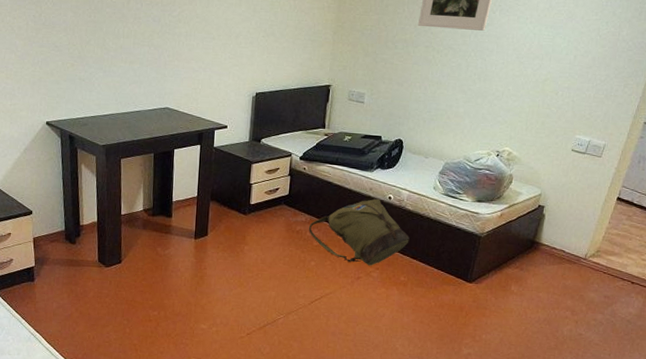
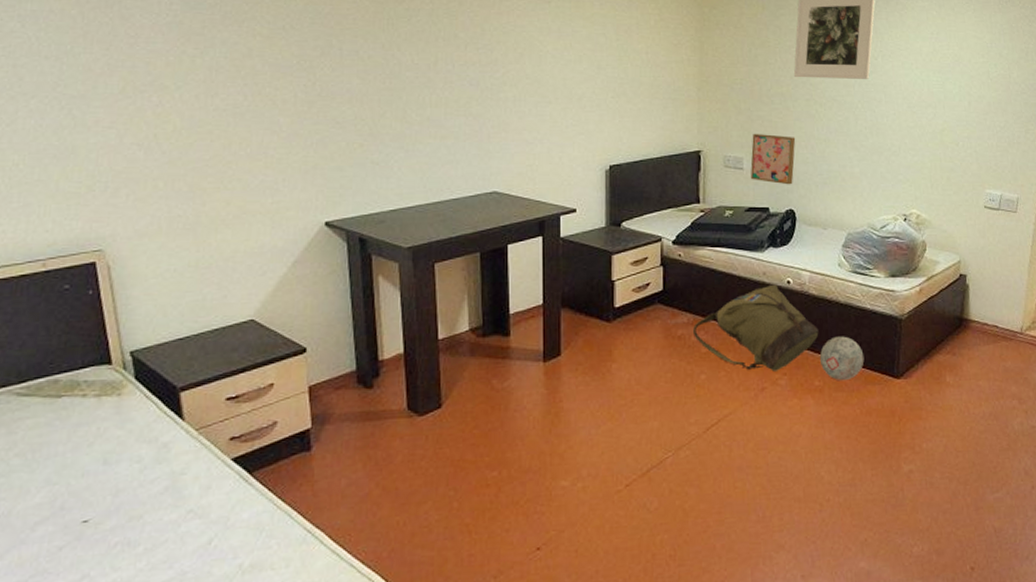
wall art: none [370,73,412,119] -> present [750,133,796,185]
decorative ball: none [407,244,445,280] -> present [819,336,865,381]

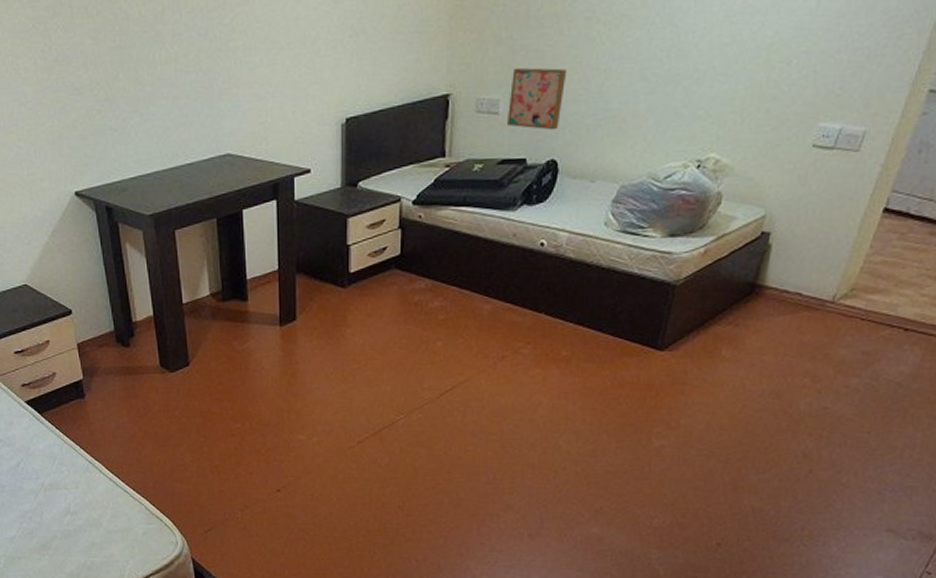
backpack: present [693,284,819,371] -> none [431,247,572,340]
decorative ball: present [819,336,865,381] -> none [570,304,623,352]

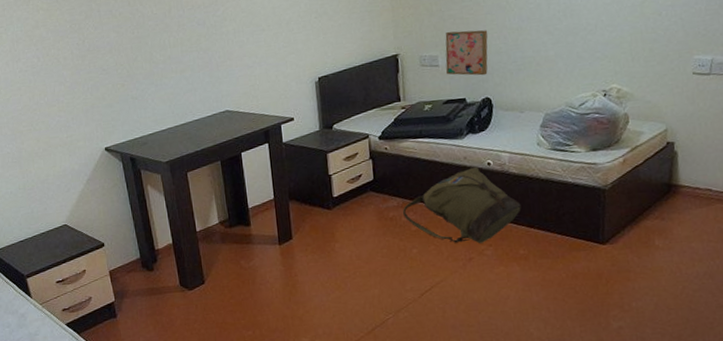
backpack: none [431,247,572,340] -> present [403,166,521,244]

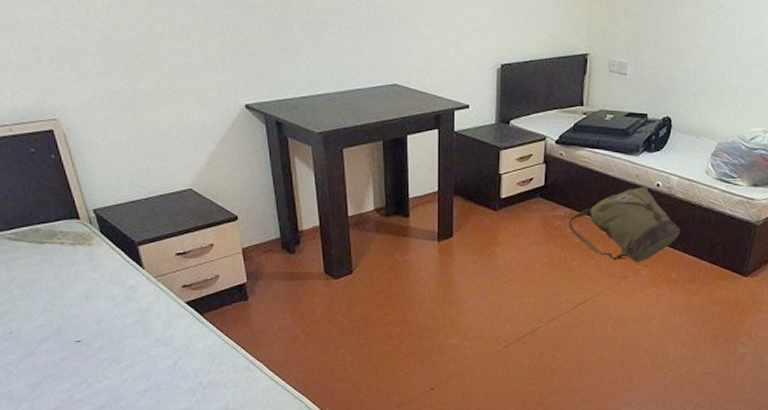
wall art: present [445,30,488,76] -> none [633,38,680,93]

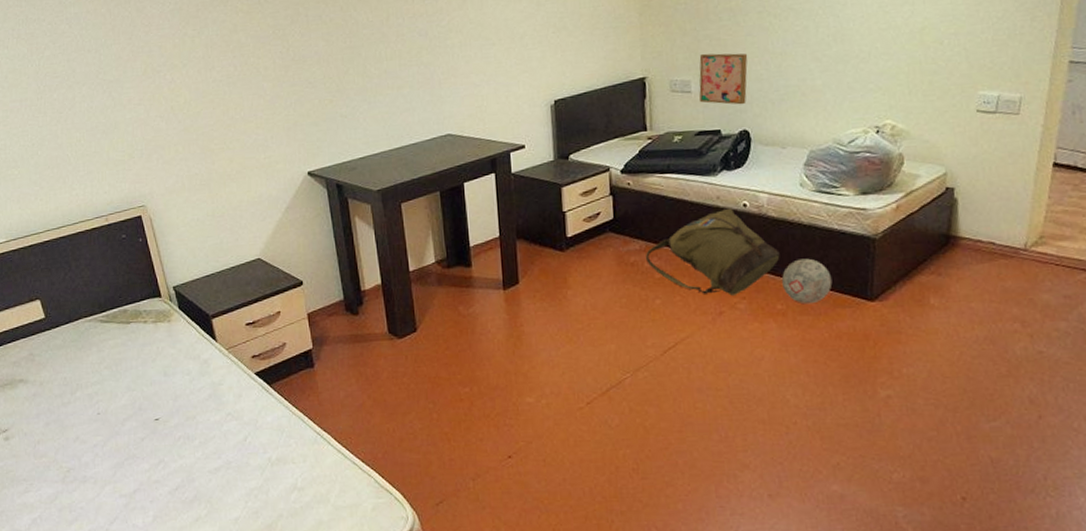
wall art: none [633,38,680,93] -> present [699,53,748,105]
decorative ball: none [678,236,718,275] -> present [781,258,833,305]

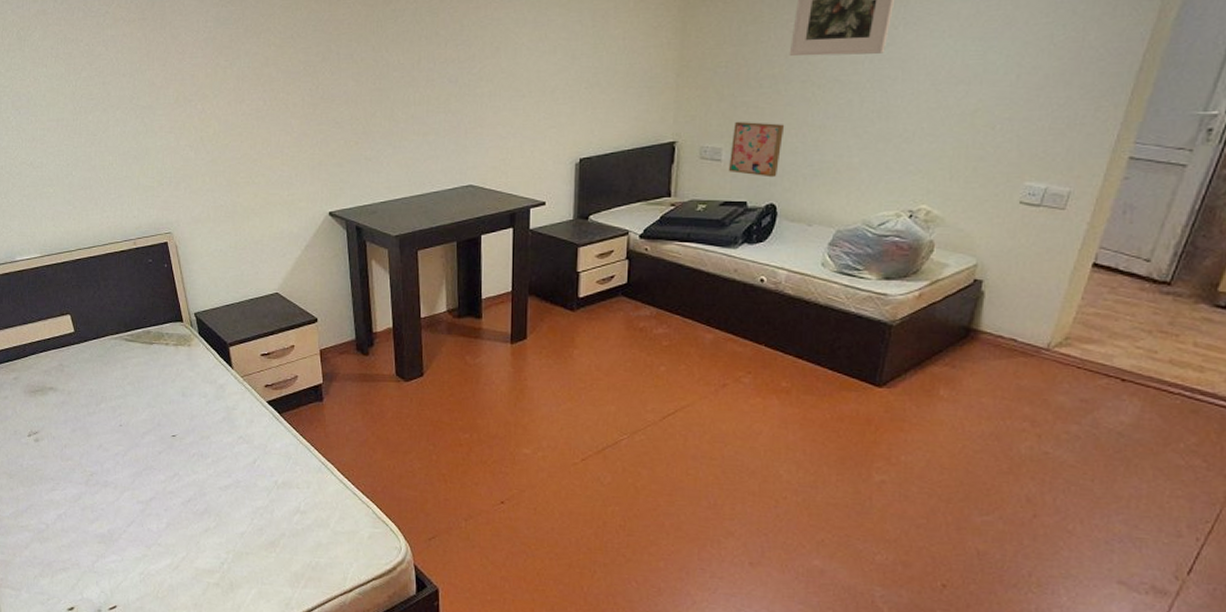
backpack: present [646,208,780,296] -> none [656,282,792,369]
decorative ball: present [781,258,833,305] -> none [789,339,842,385]

